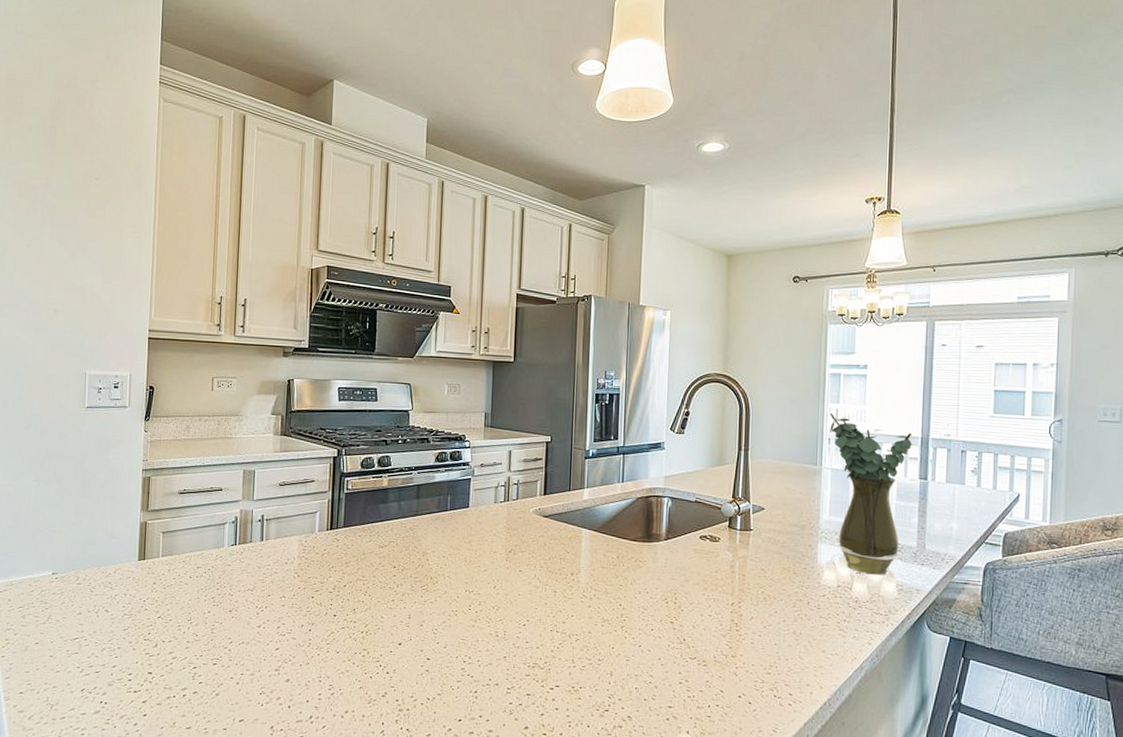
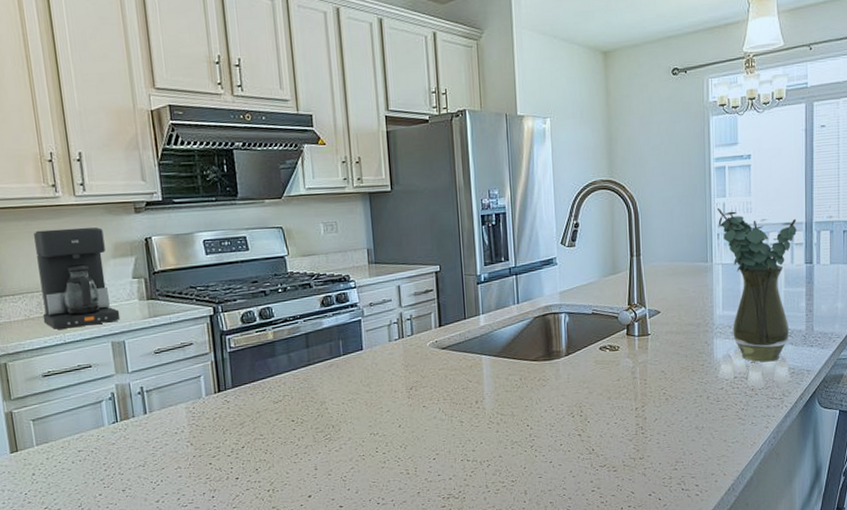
coffee maker: none [188,362,255,453] -> present [34,227,121,330]

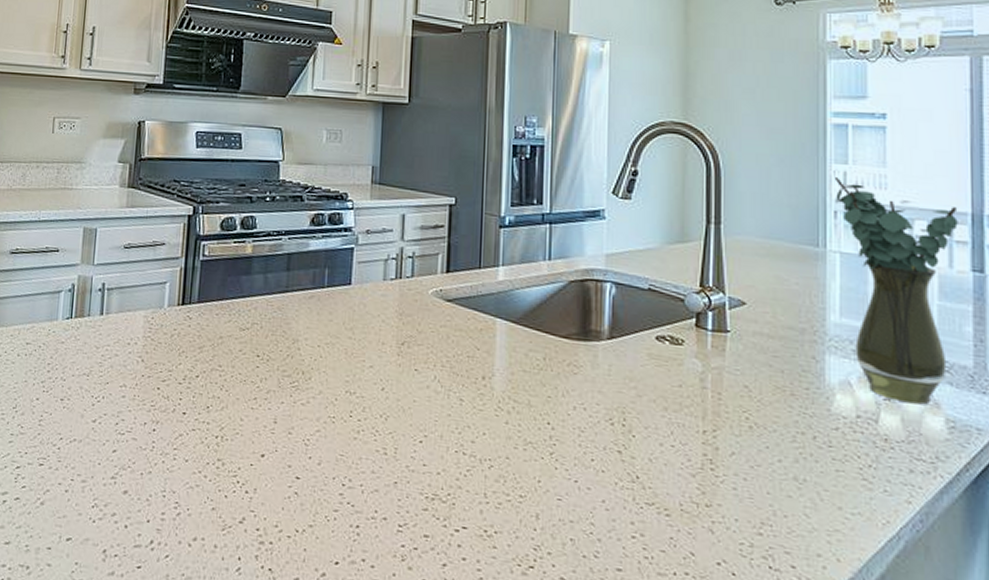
coffee maker: present [34,227,121,330] -> none [23,99,99,207]

